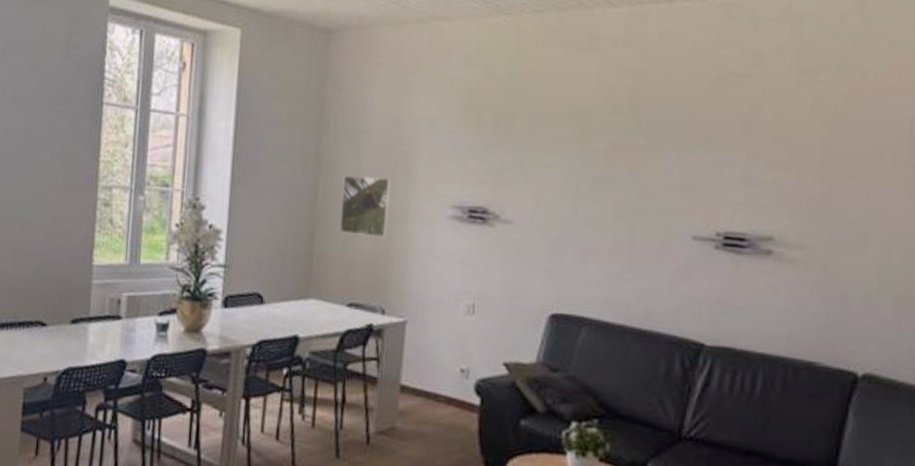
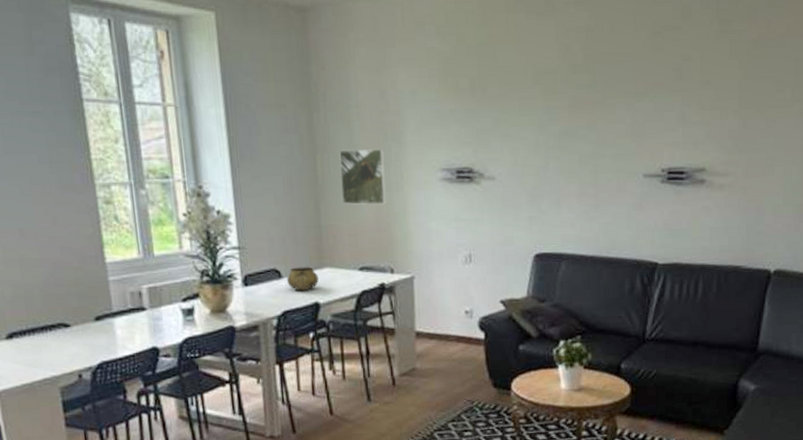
decorative bowl: none [268,294,302,322] -> present [287,266,319,291]

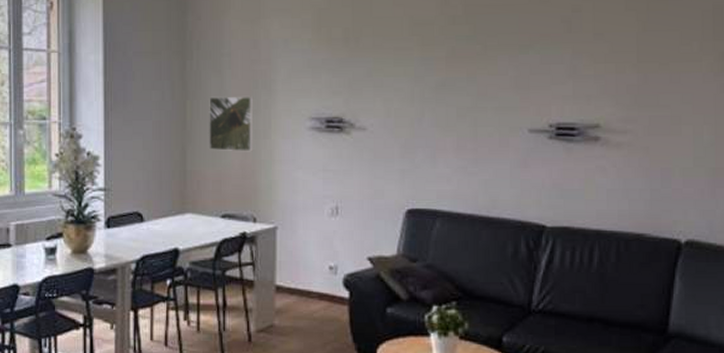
decorative bowl: present [287,266,319,291] -> none [149,211,180,236]

